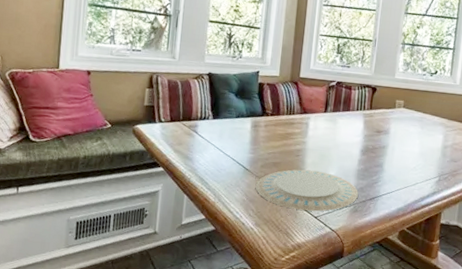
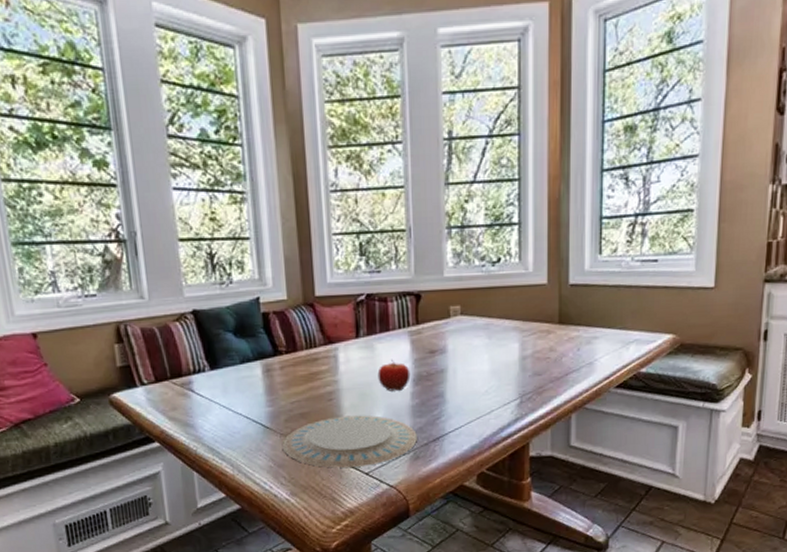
fruit: none [335,132,361,157] -> present [377,359,411,391]

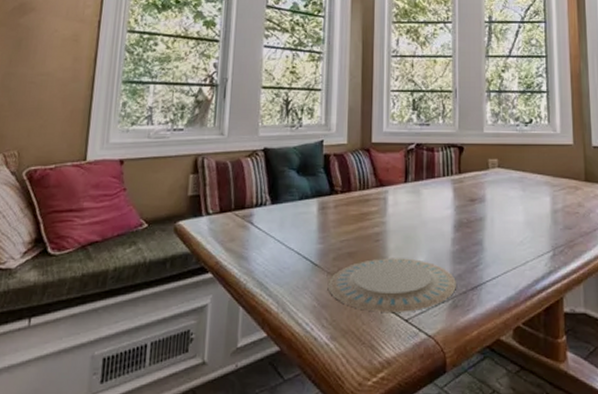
fruit: present [377,359,411,391] -> none [422,204,452,236]

